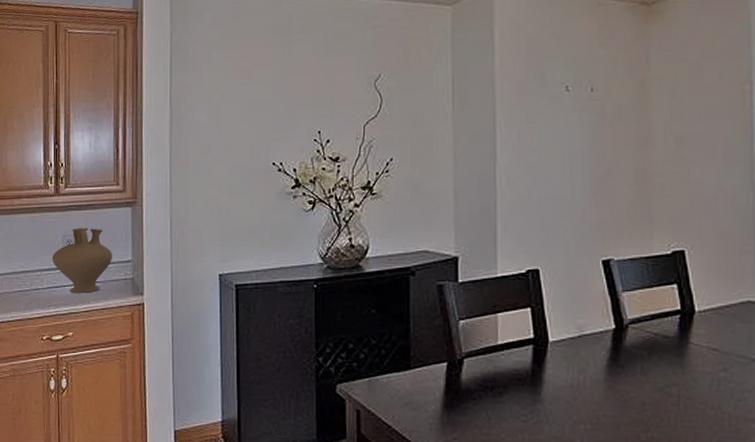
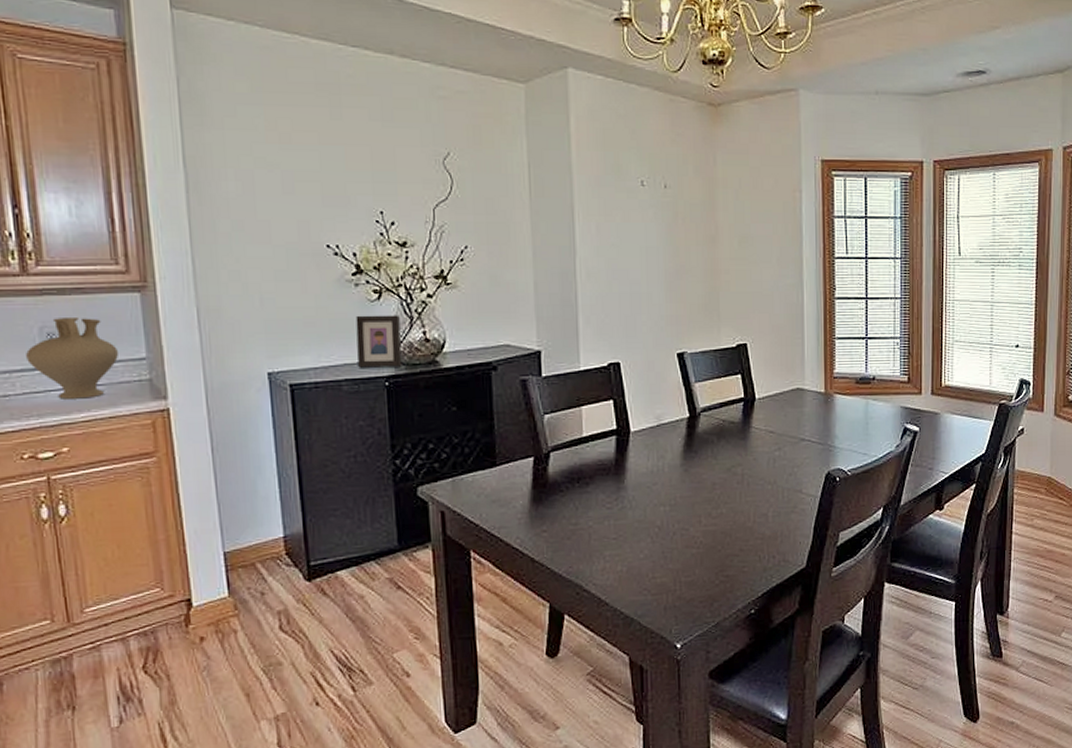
picture frame: none [292,223,329,273] -> present [356,315,402,369]

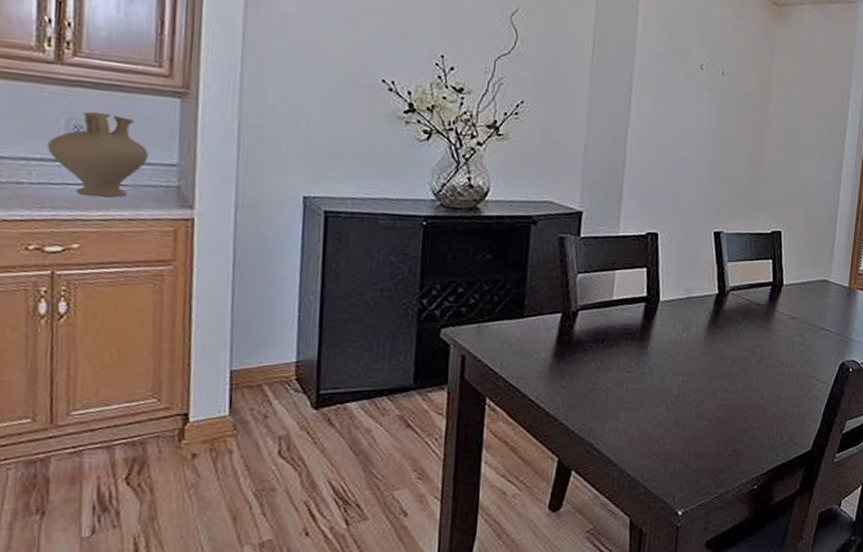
picture frame: present [356,315,402,369] -> none [398,152,446,209]

